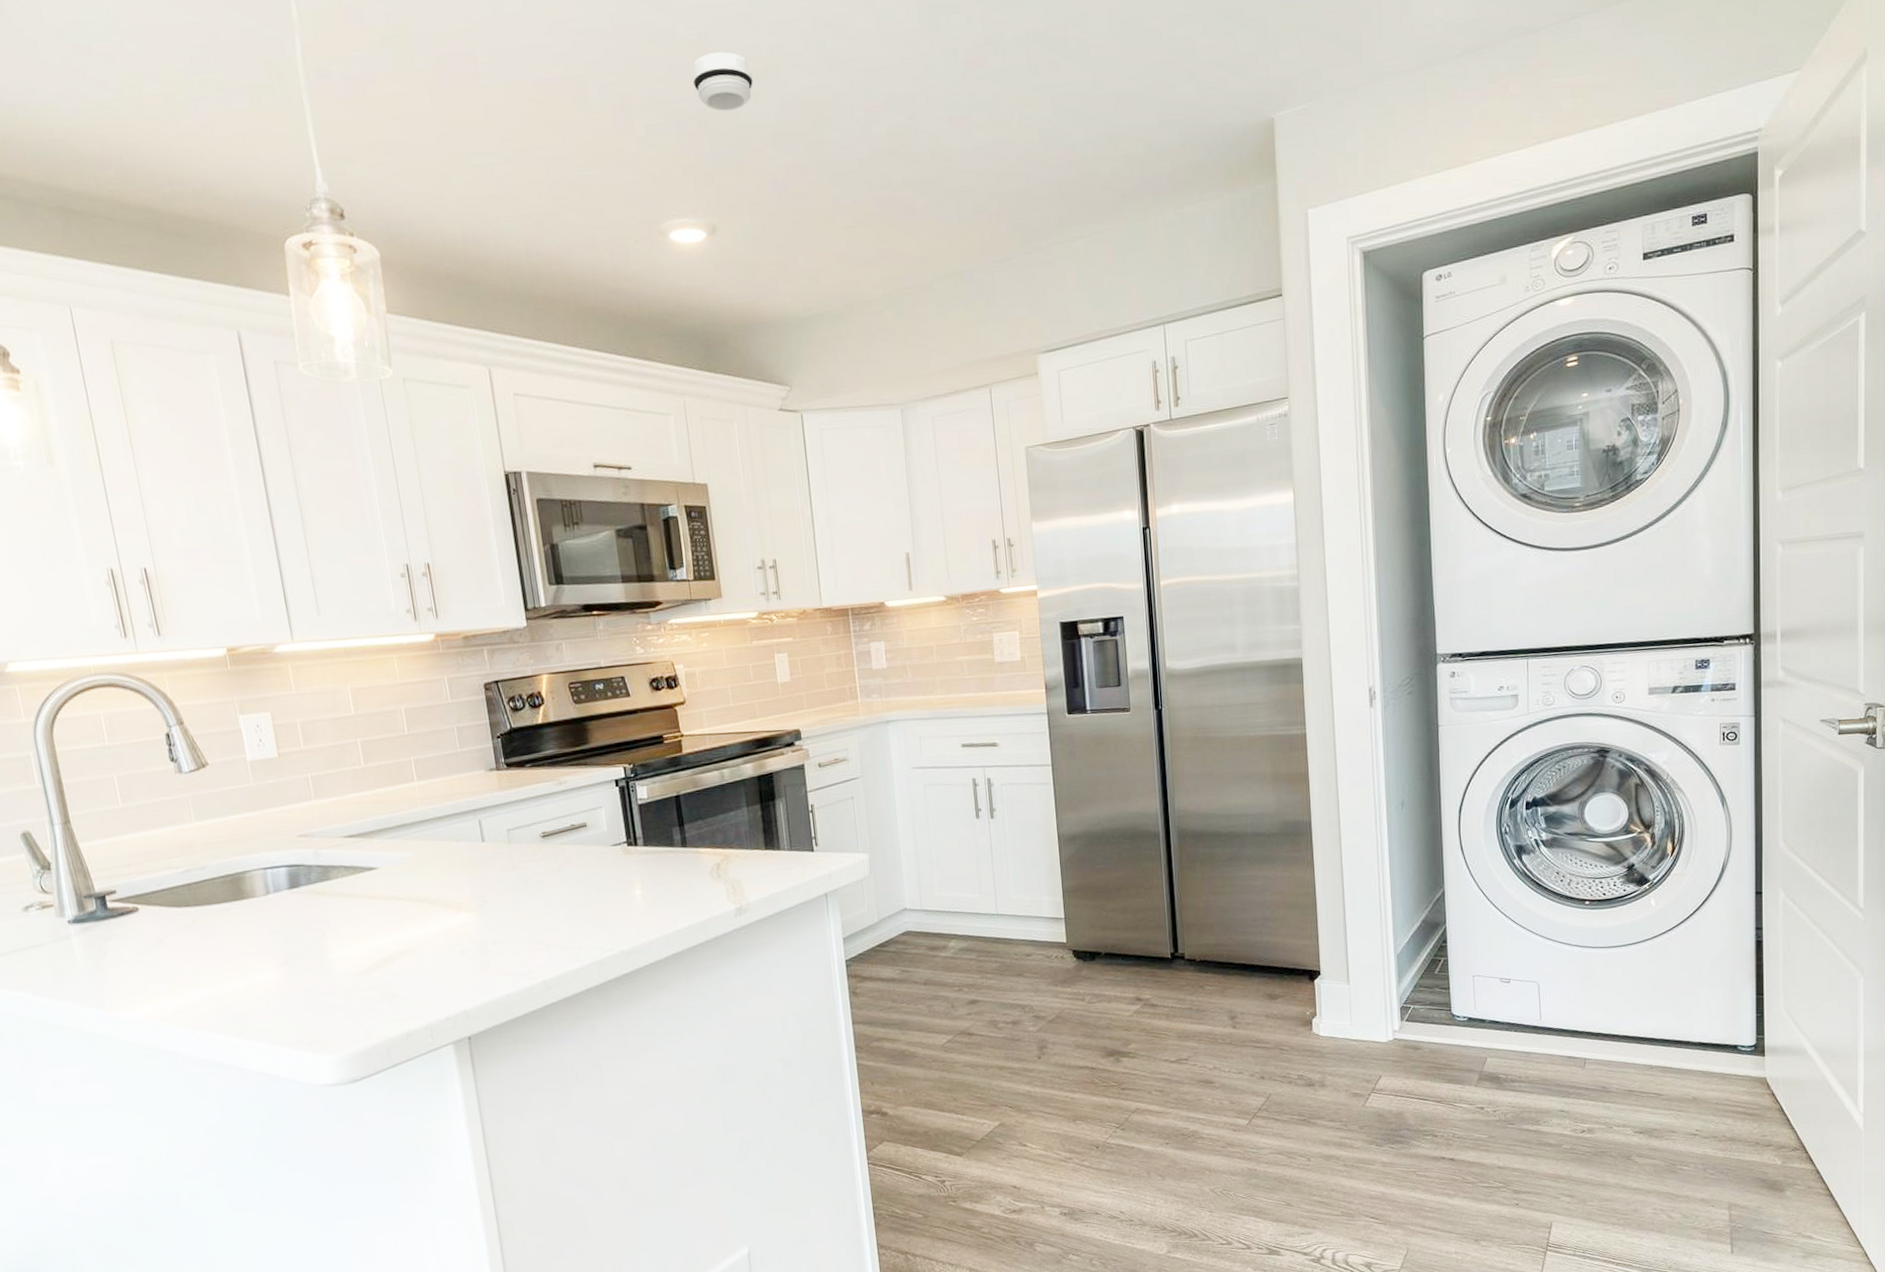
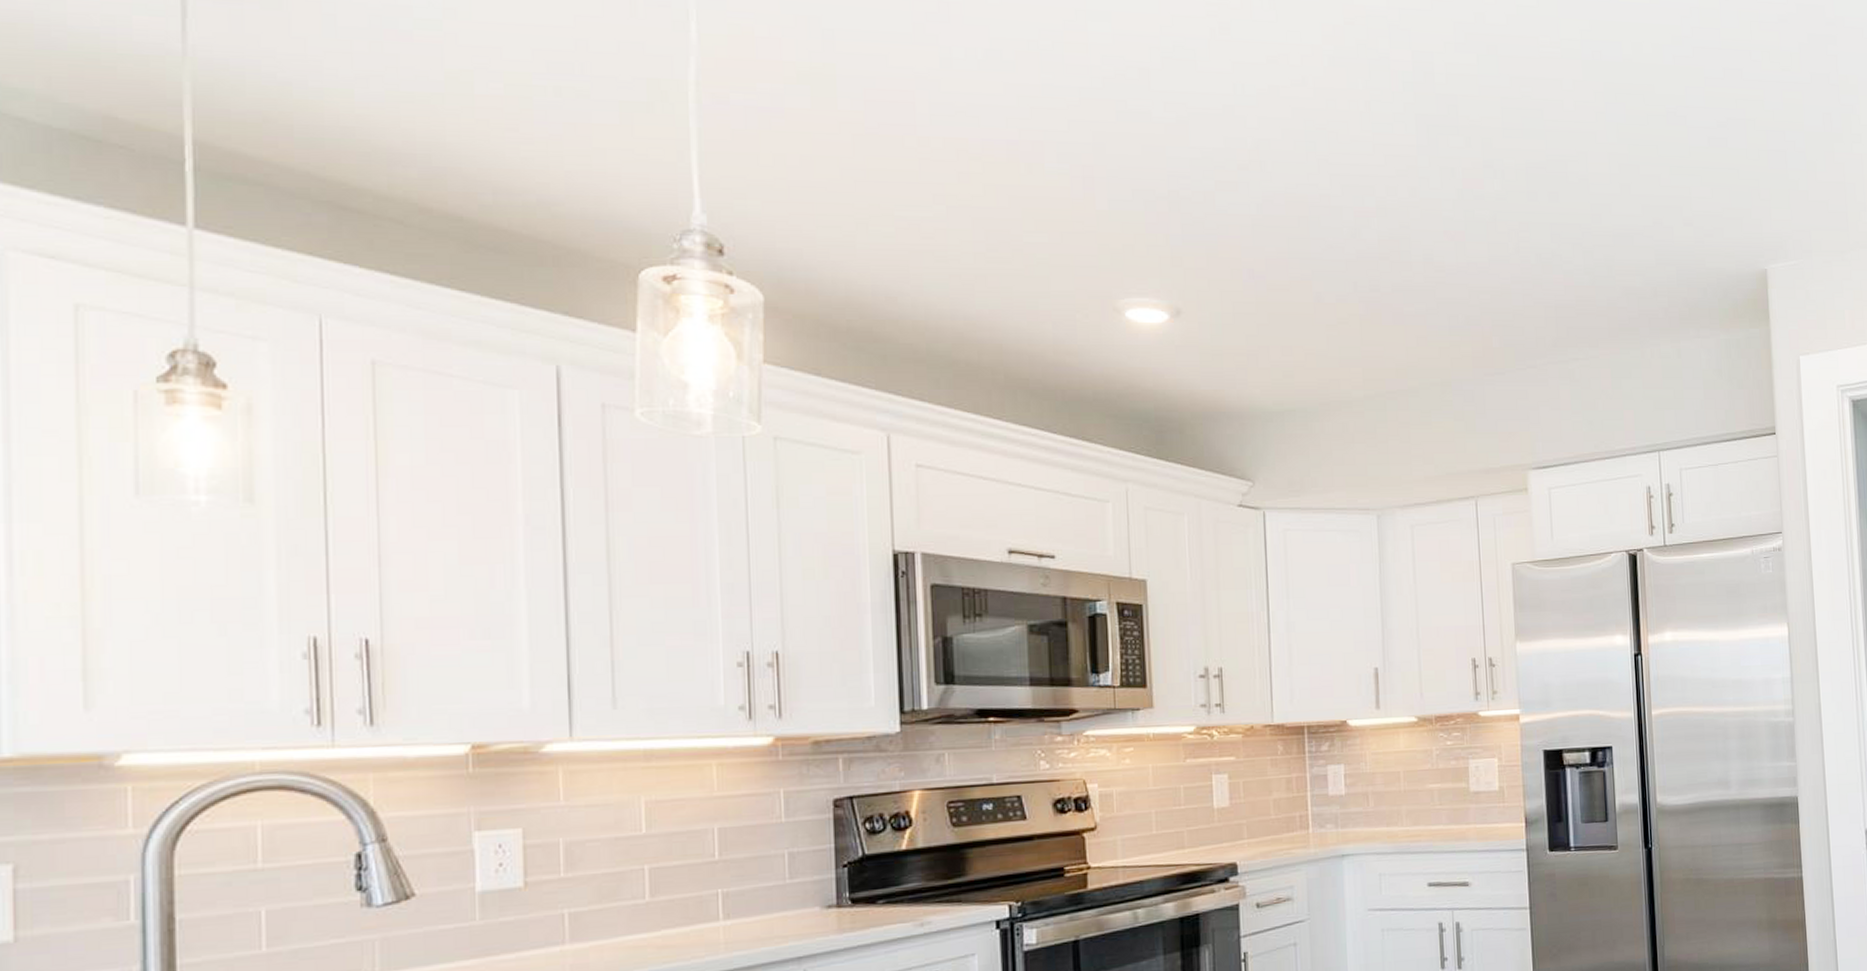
smoke detector: present [692,52,753,111] -> none [1166,138,1234,197]

